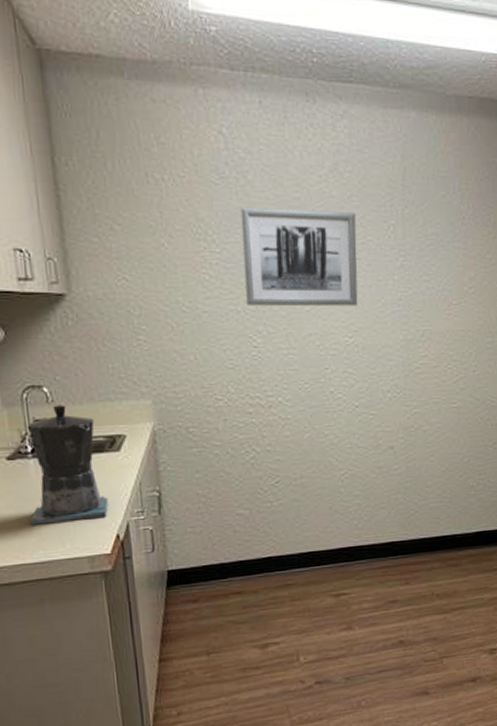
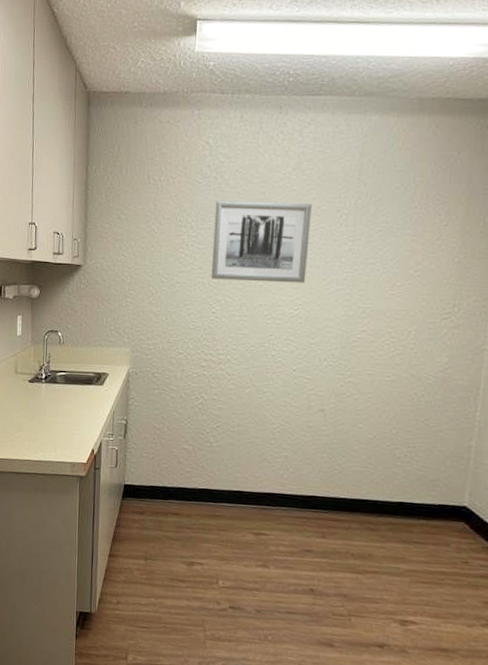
coffee maker: present [26,405,109,525] -> none [36,346,90,434]

